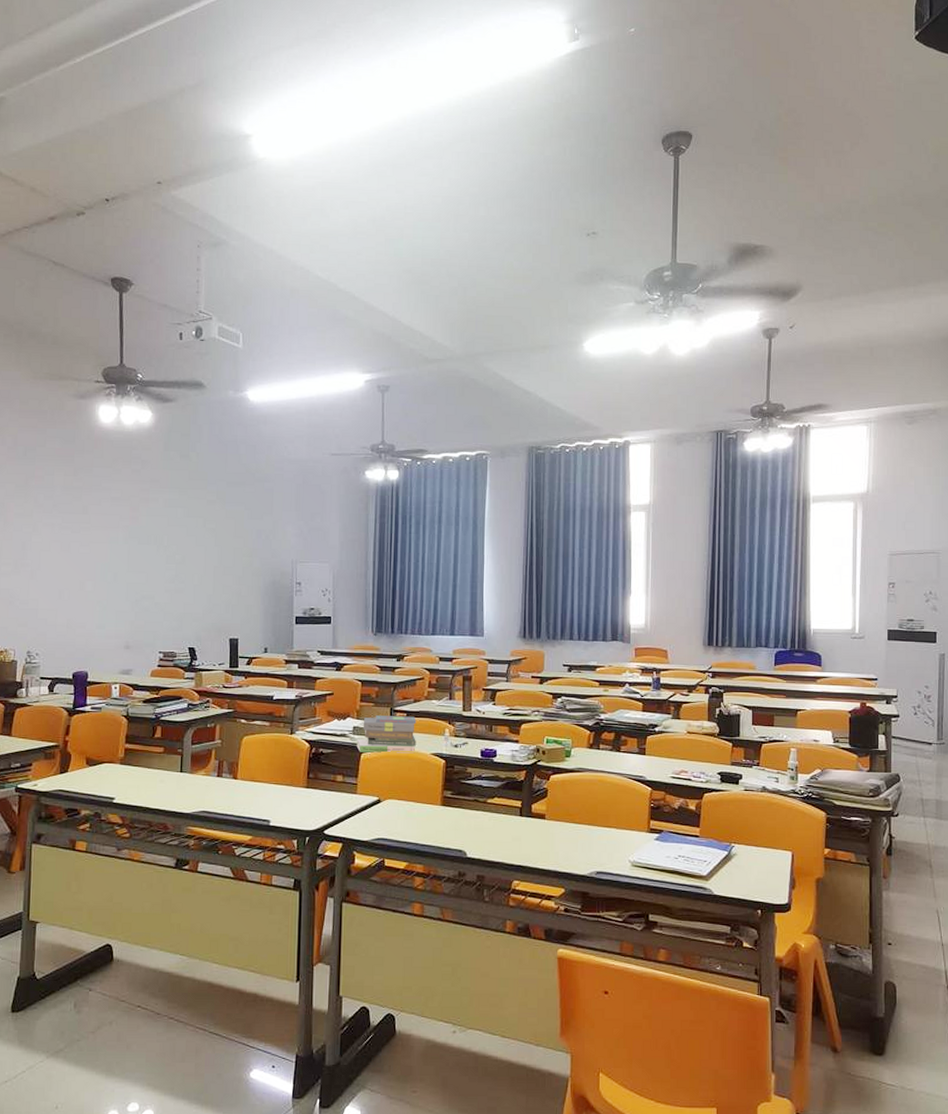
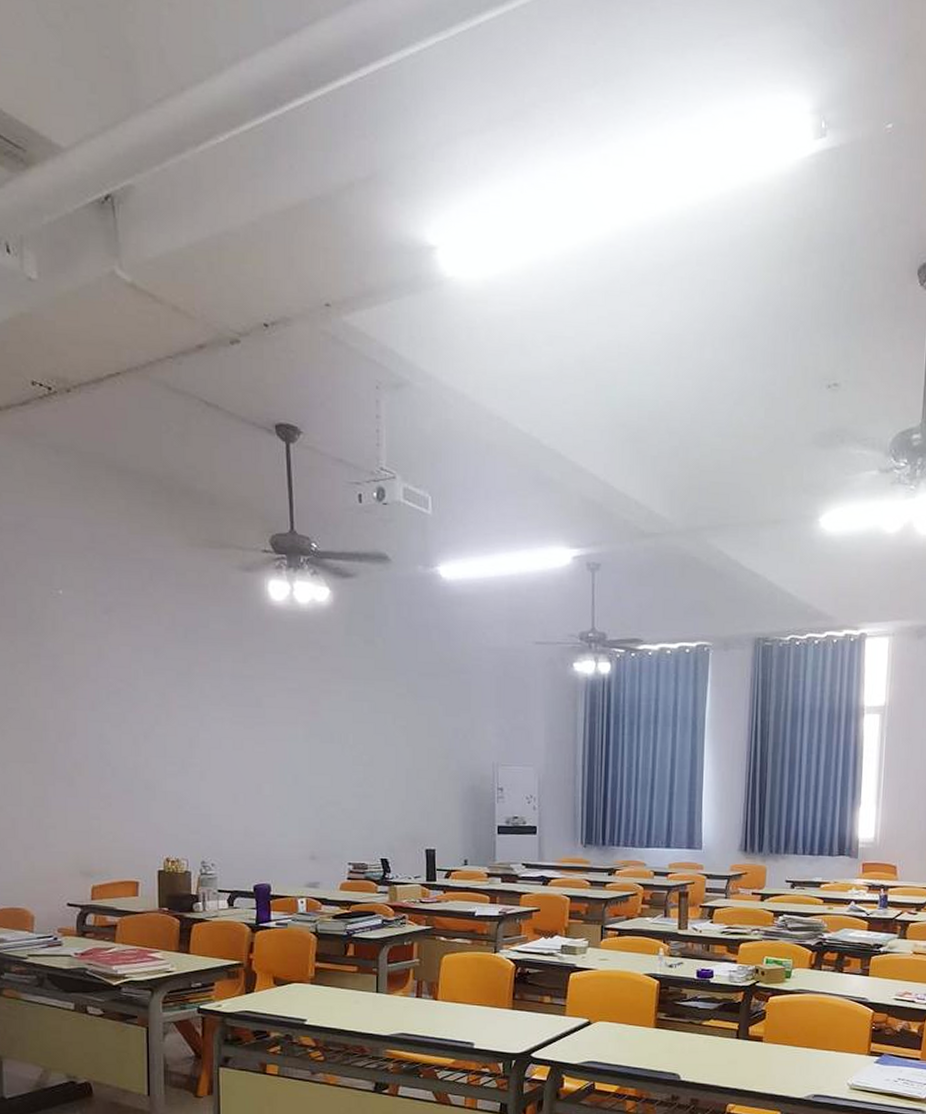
books: present [356,715,417,754] -> none [565,933,629,974]

